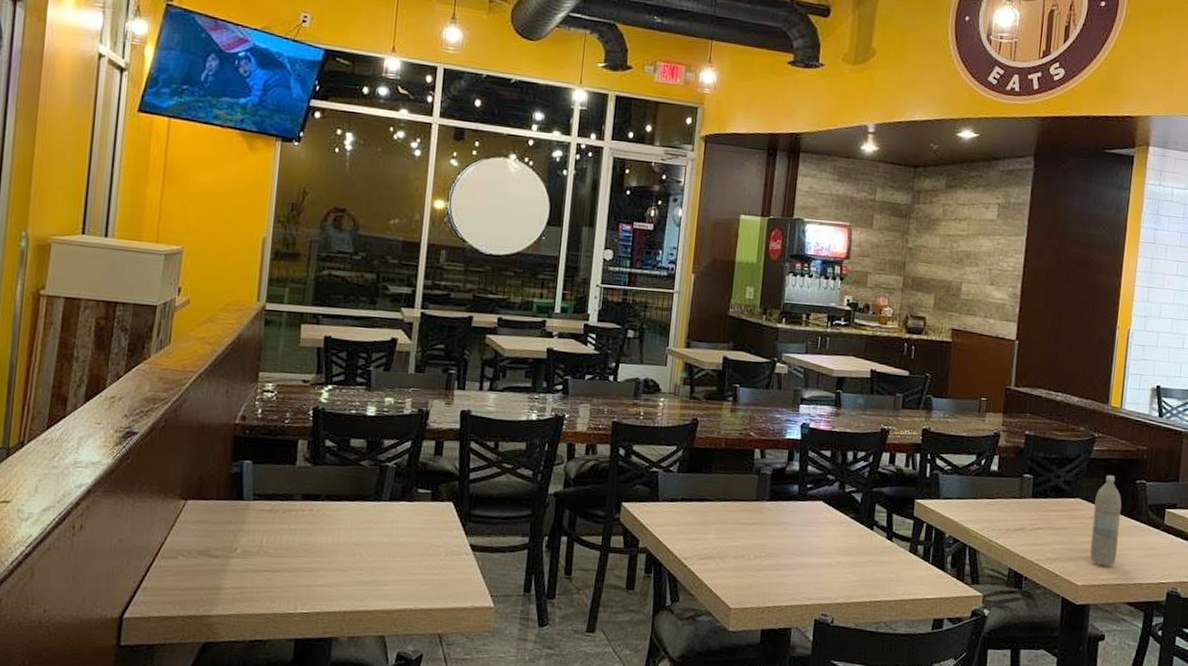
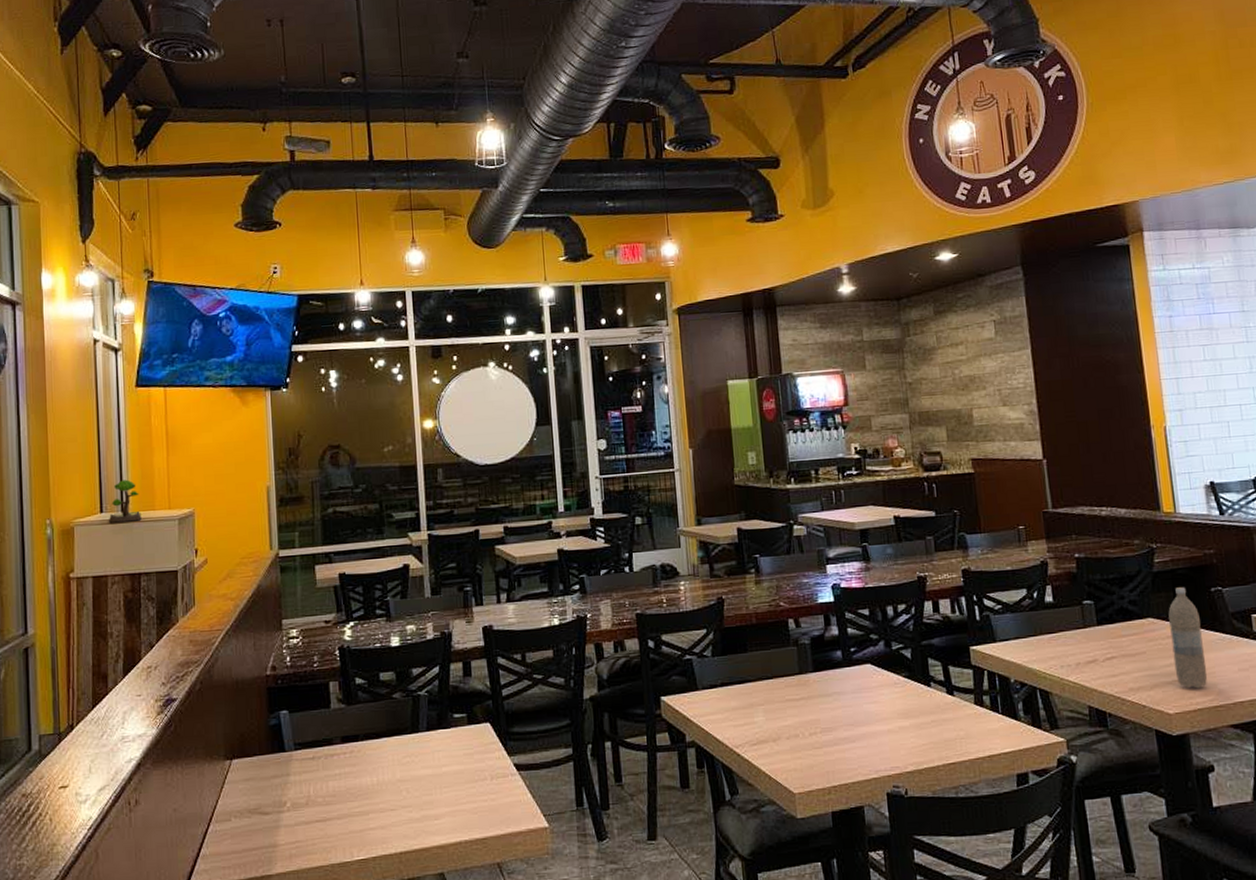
plant: none [90,204,127,250] -> present [109,479,142,524]

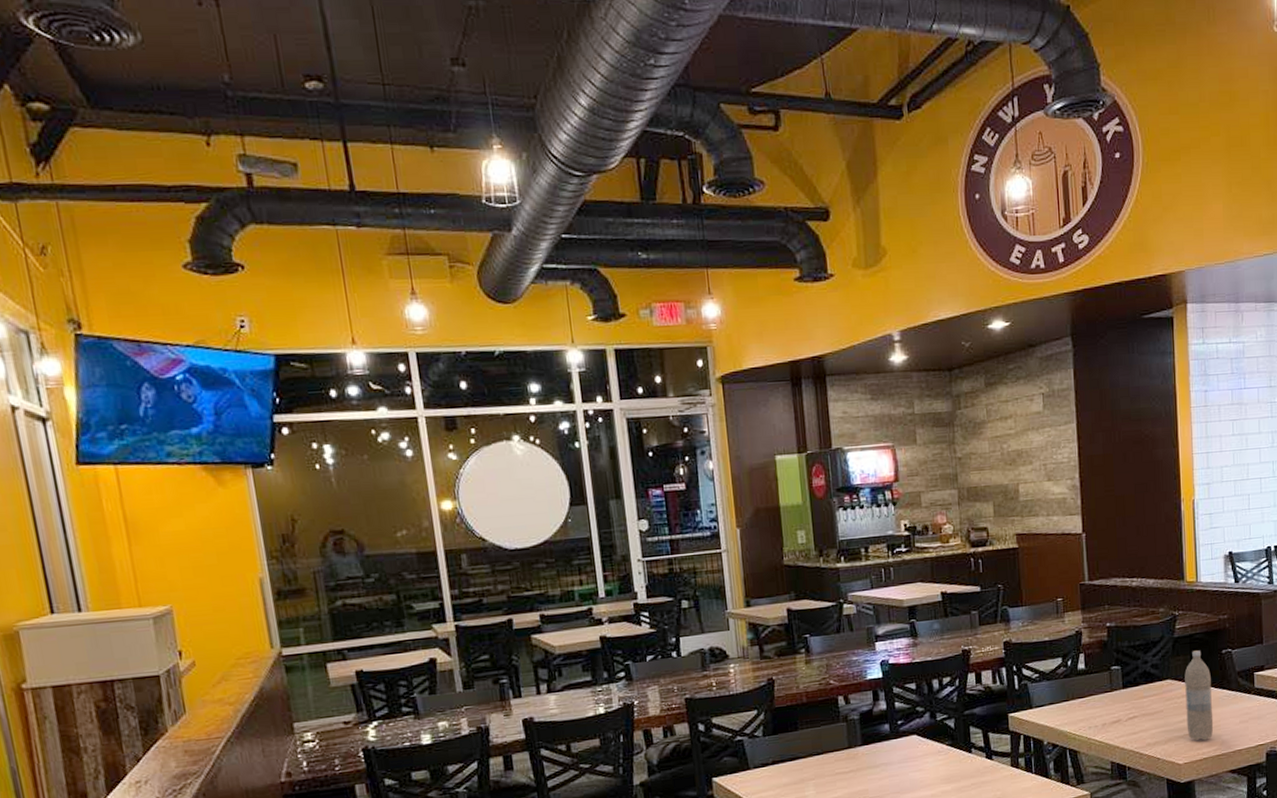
plant: present [109,479,142,524] -> none [63,574,106,627]

